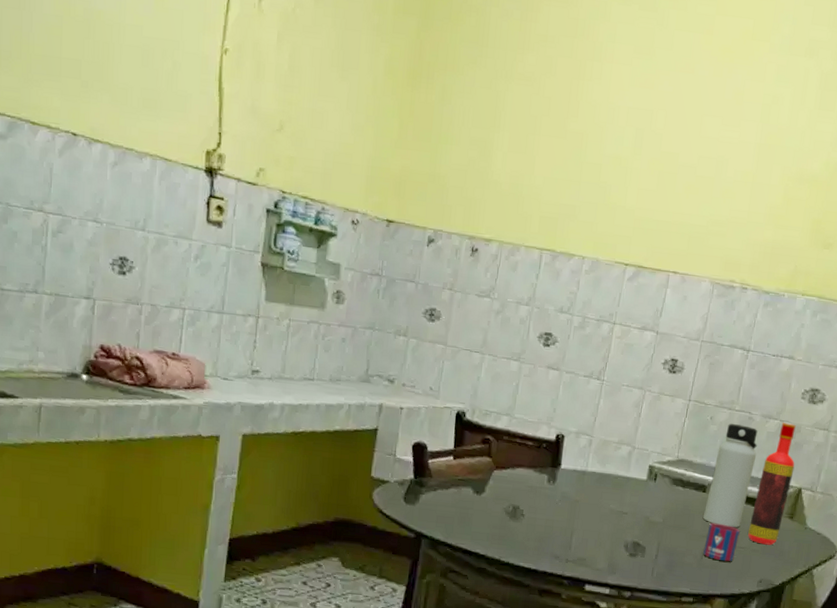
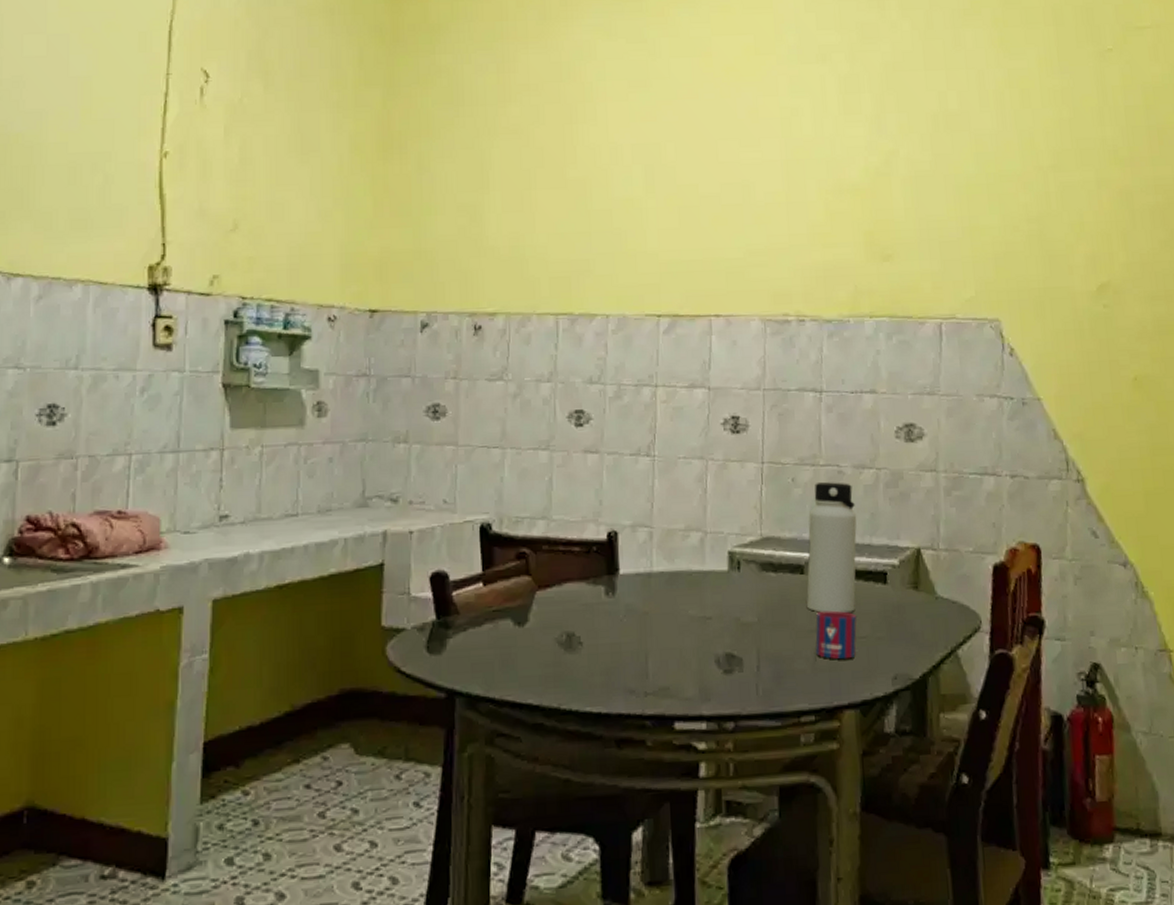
bottle: present [748,422,796,545] -> none [866,470,907,629]

